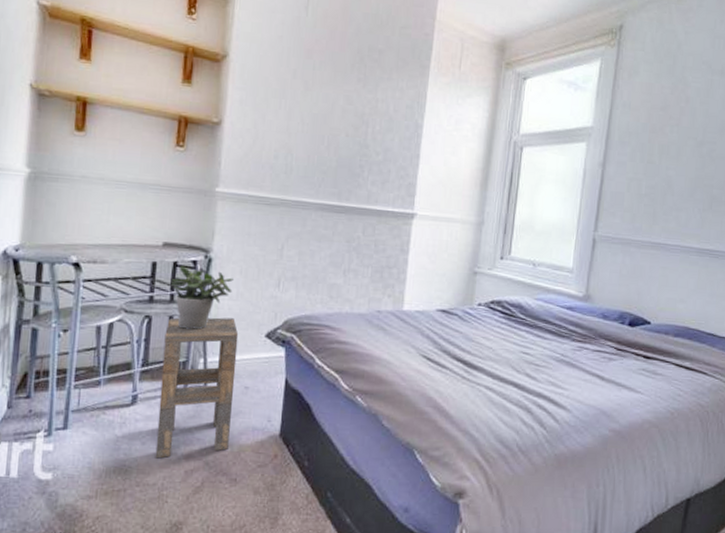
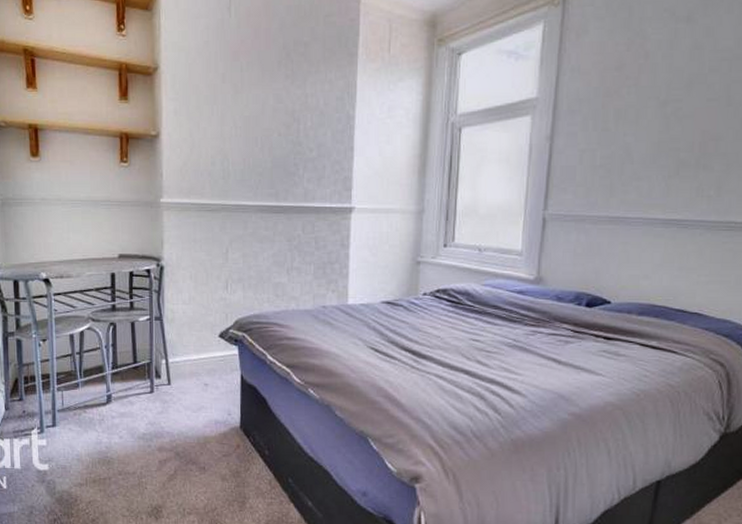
side table: present [155,317,239,459] -> none [129,321,196,450]
potted plant: present [170,266,234,330] -> none [129,275,185,333]

